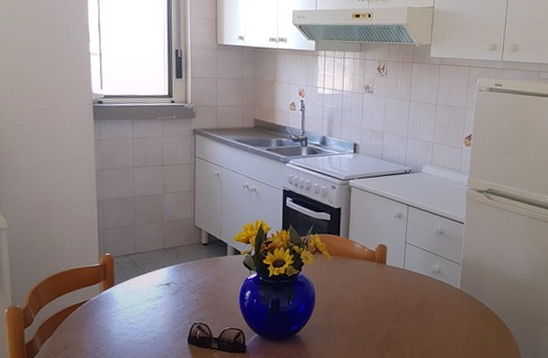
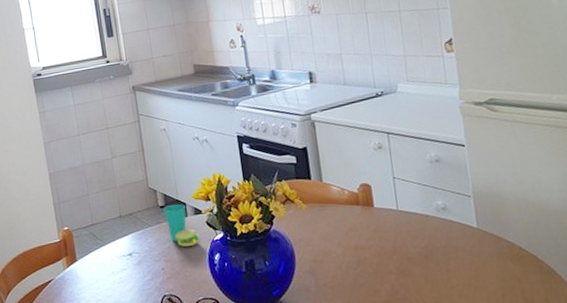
cup: none [205,244,235,282] -> present [163,204,199,247]

